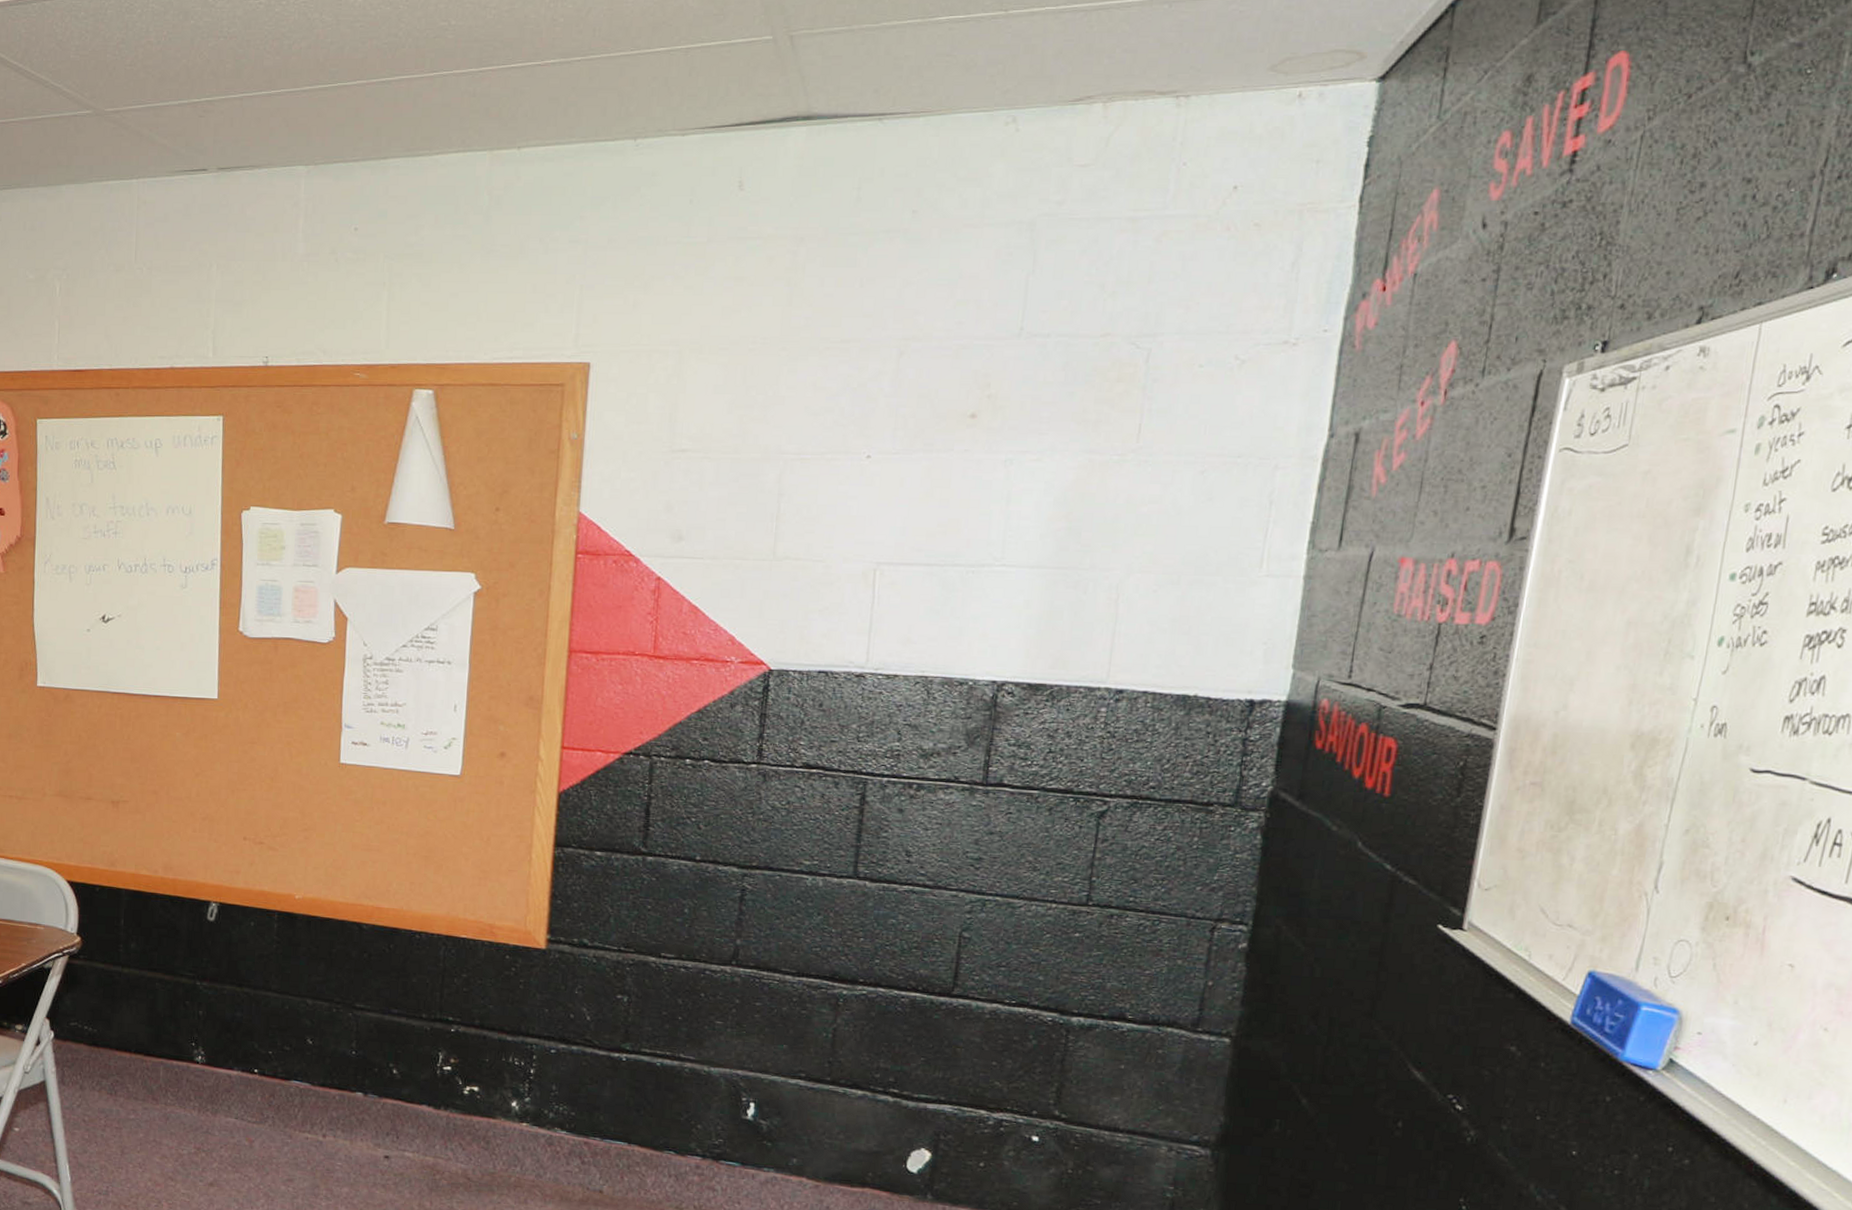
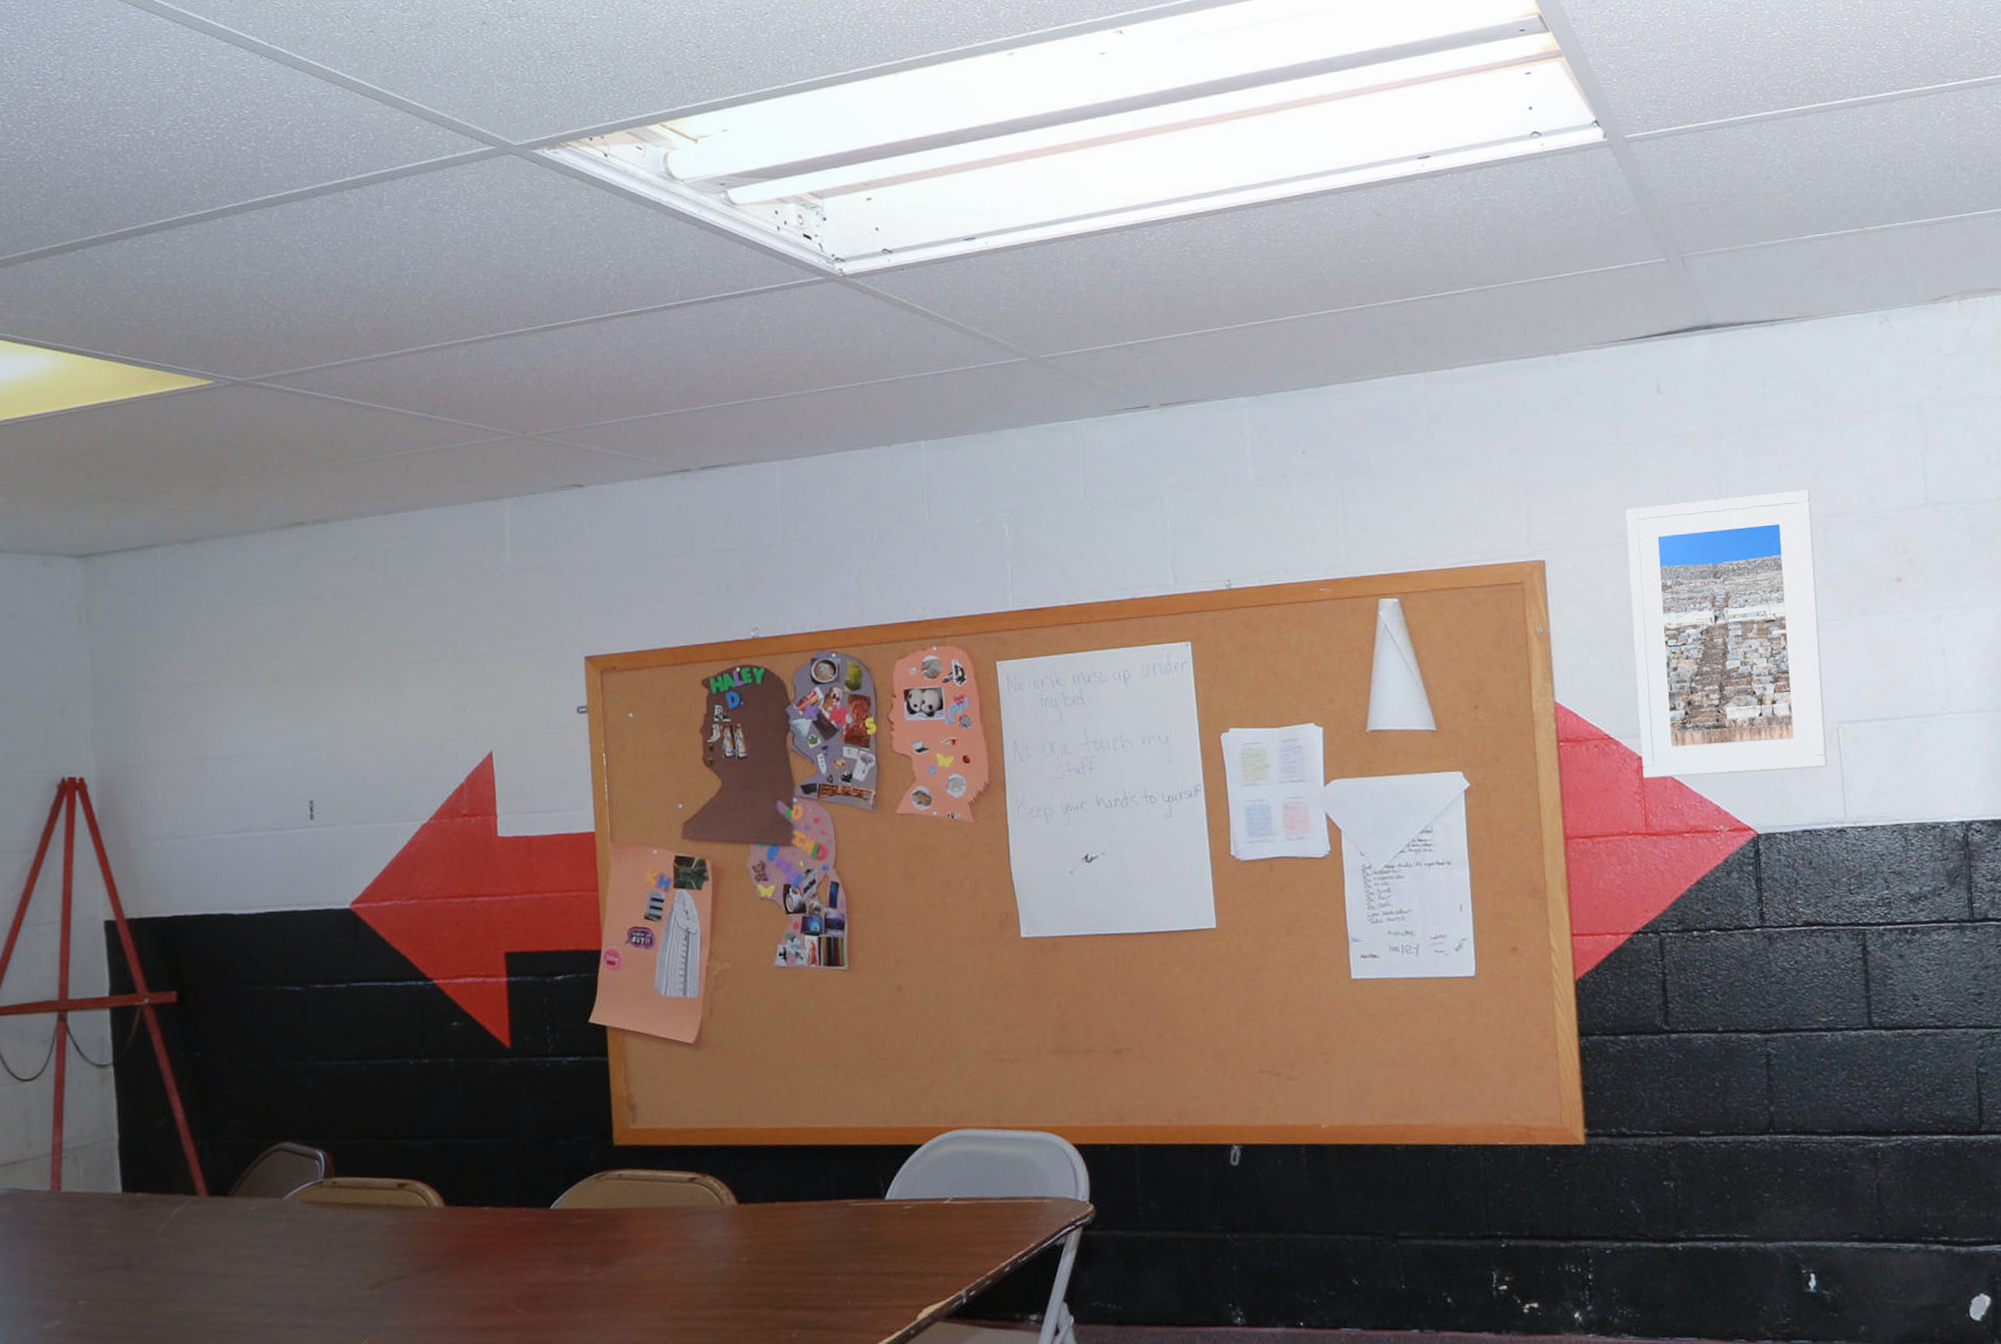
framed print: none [659,308,890,609] -> present [1625,489,1828,779]

